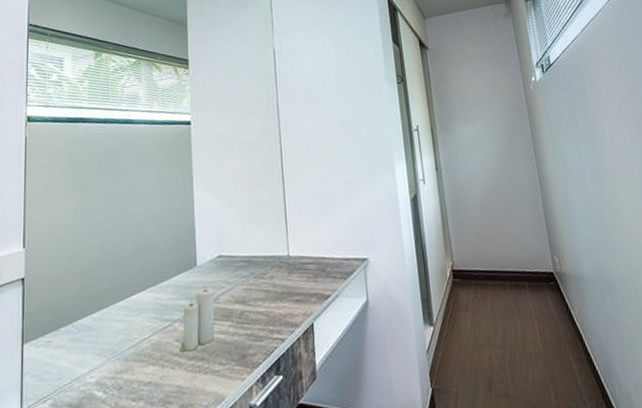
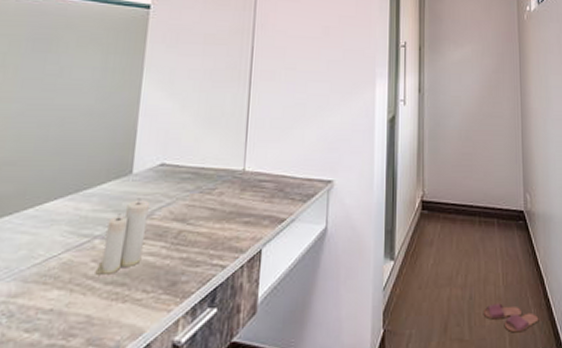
slippers: none [525,360,582,387] -> present [484,303,539,333]

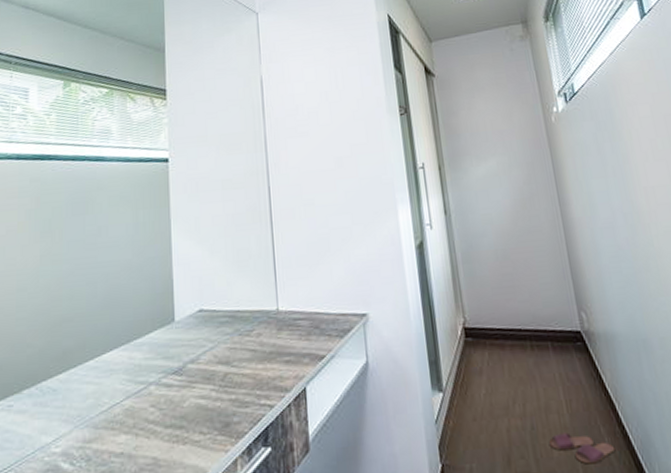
candle: present [95,198,149,275] -> none [155,344,195,419]

